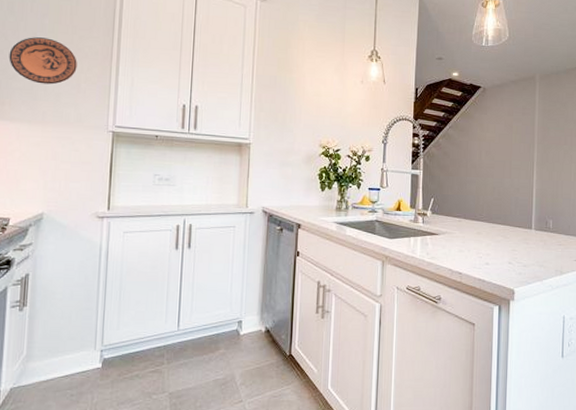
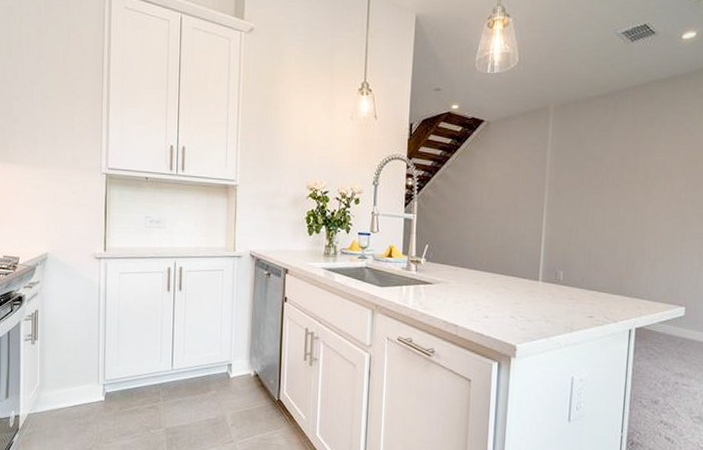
decorative plate: present [9,37,77,85] -> none [10,80,71,127]

